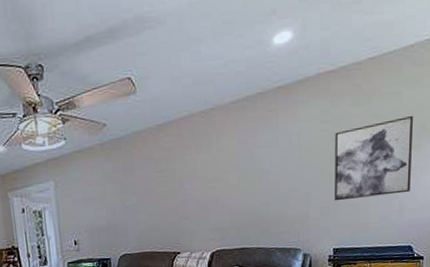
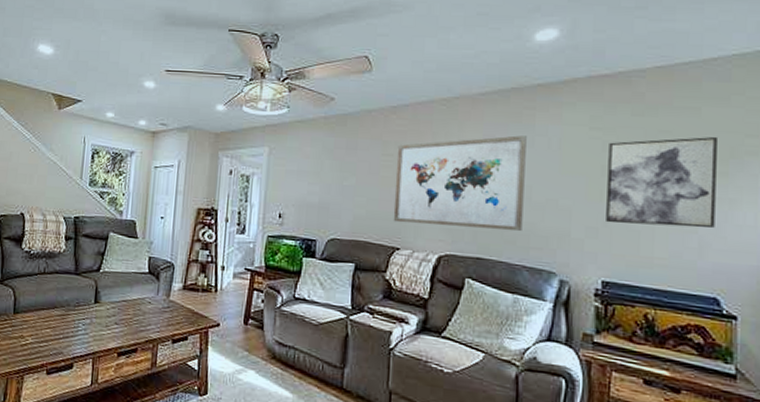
wall art: none [167,136,274,231] -> present [393,135,527,232]

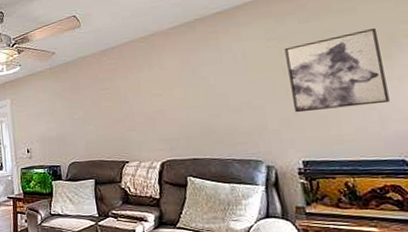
wall art: present [393,135,527,232] -> none [111,55,227,141]

